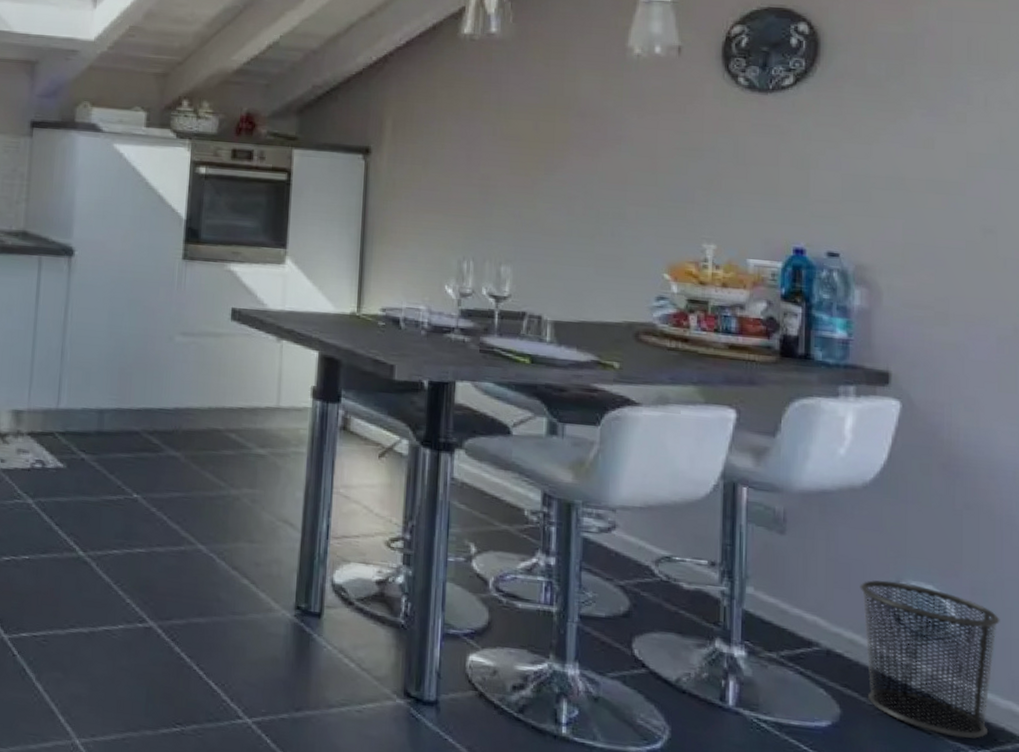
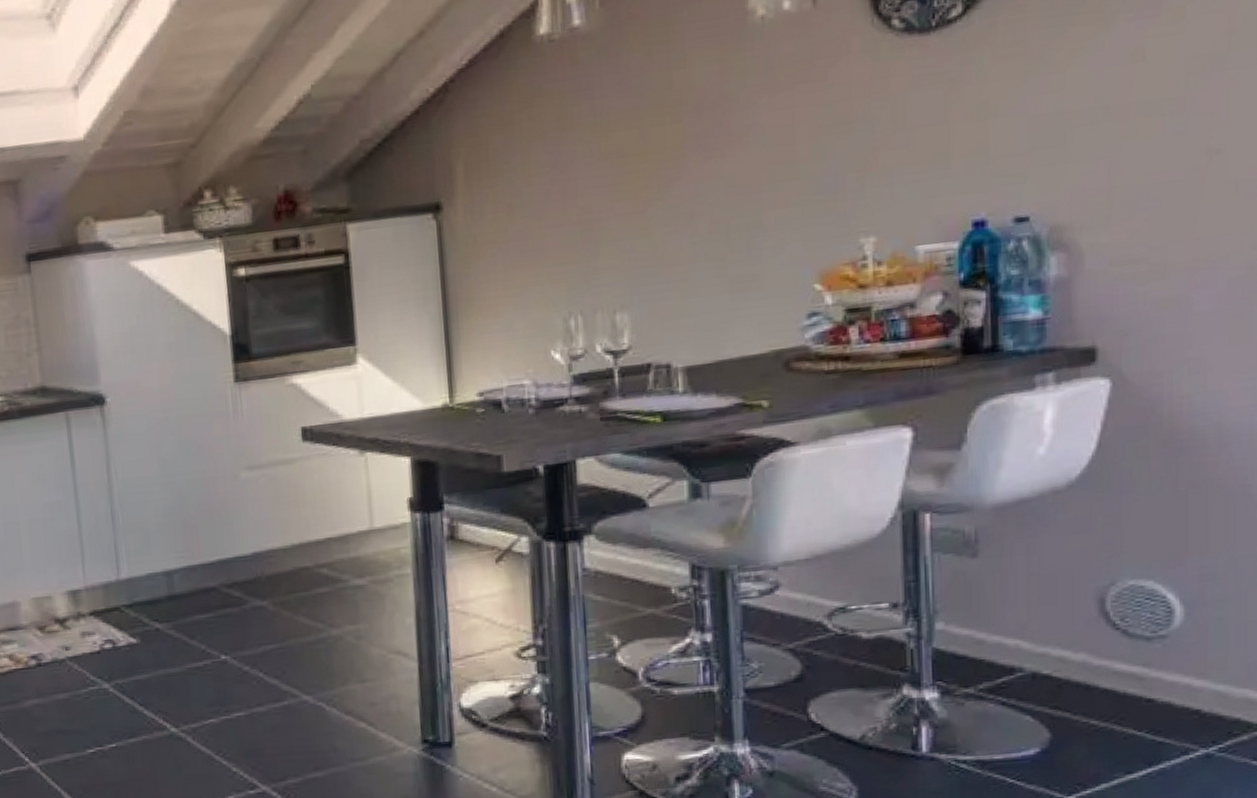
waste bin: present [860,580,1000,739] -> none [1068,583,1234,739]

